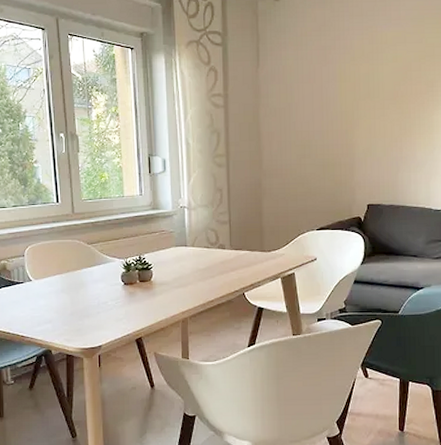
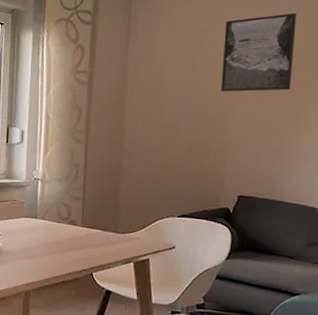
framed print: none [345,27,407,107] -> present [221,13,296,92]

